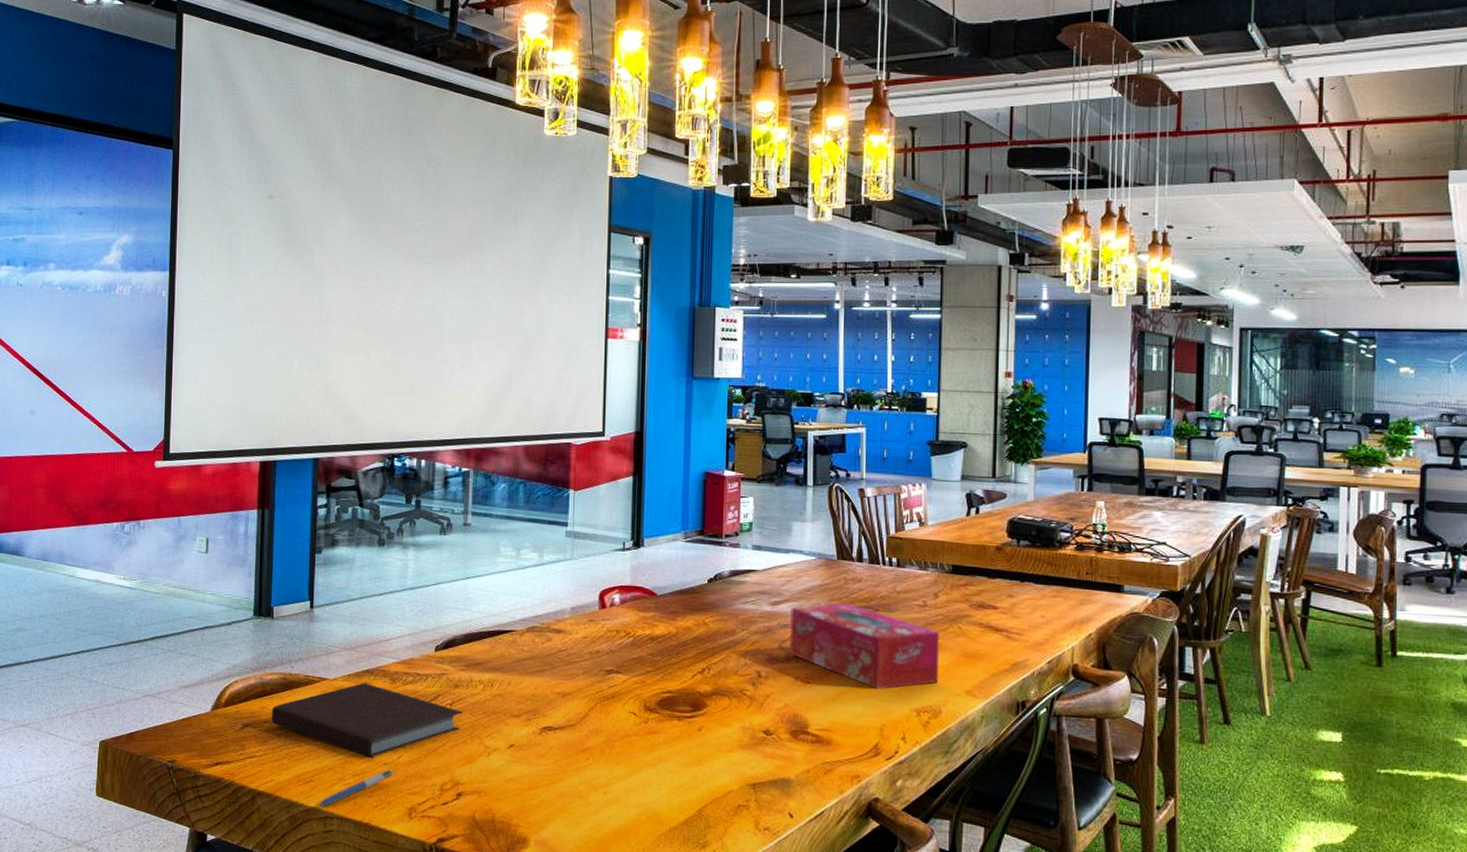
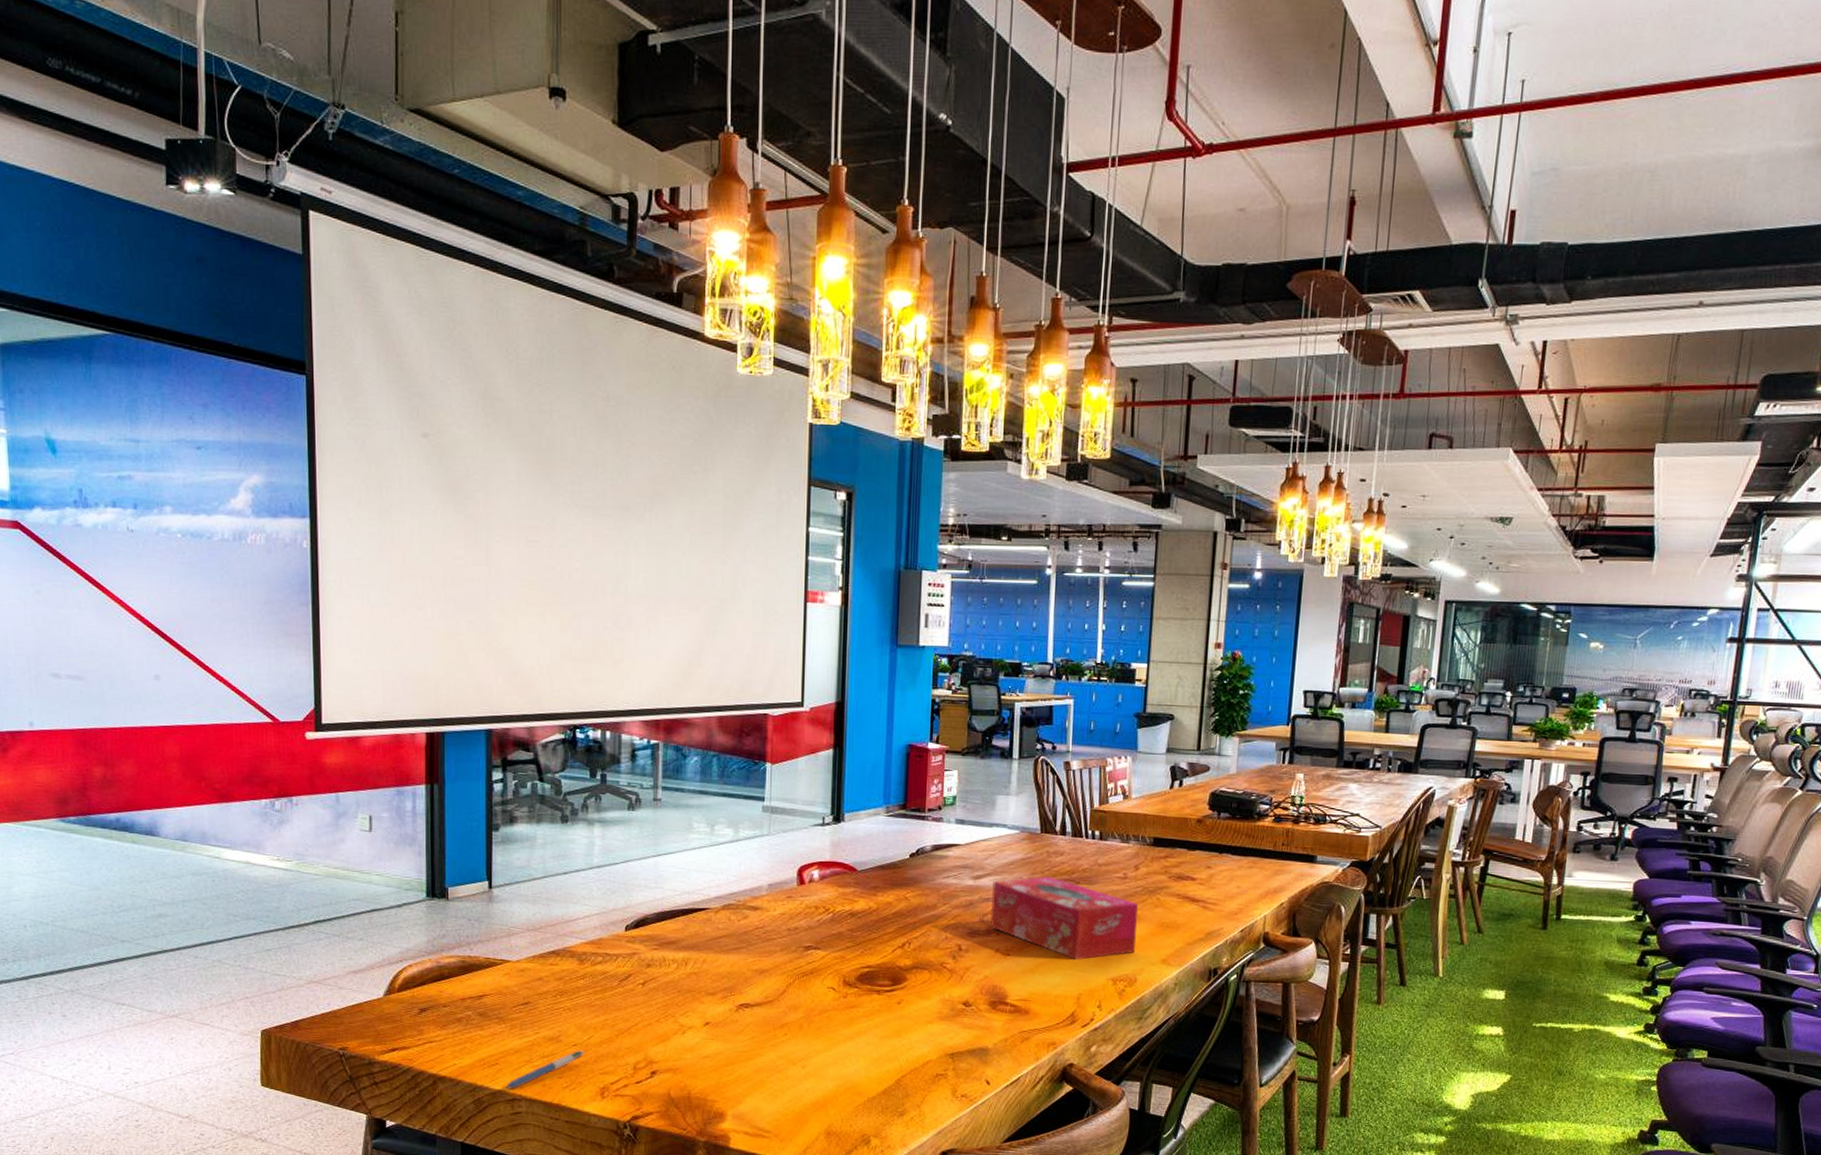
notebook: present [272,683,464,758] -> none [451,964,657,1039]

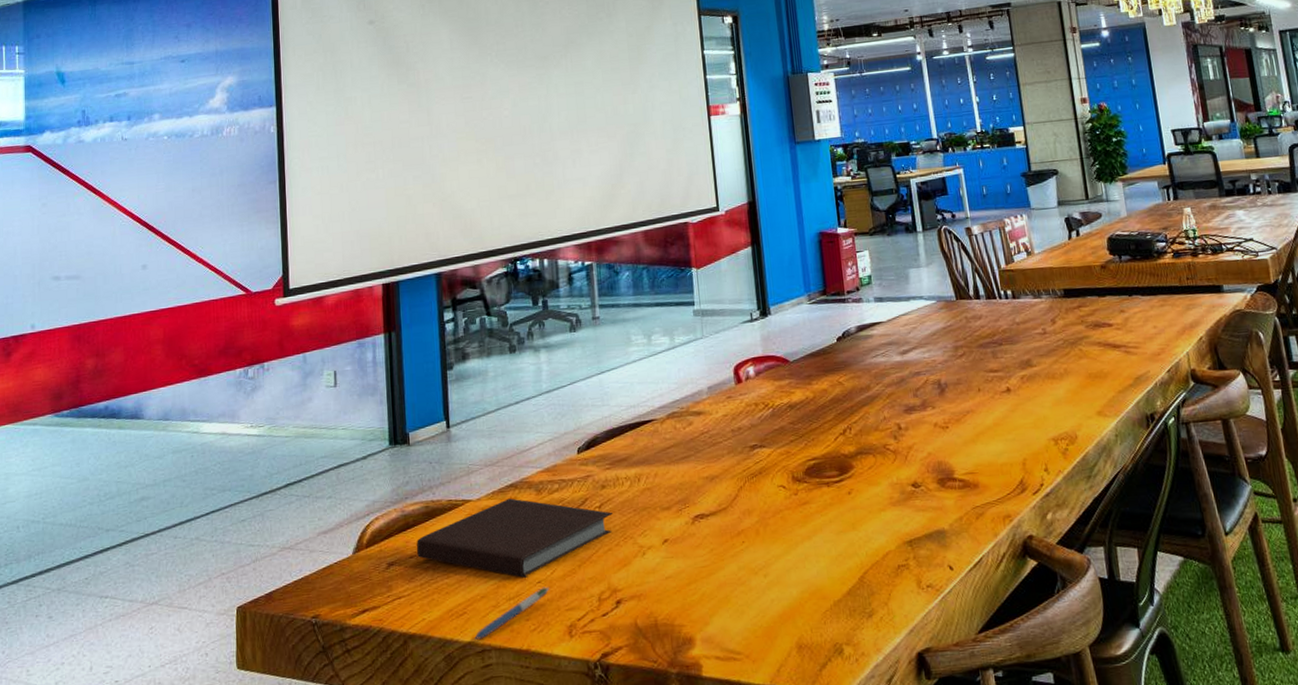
notebook: none [451,964,657,1039] -> present [417,498,614,578]
tissue box: present [991,876,1138,960] -> none [919,341,1070,424]

